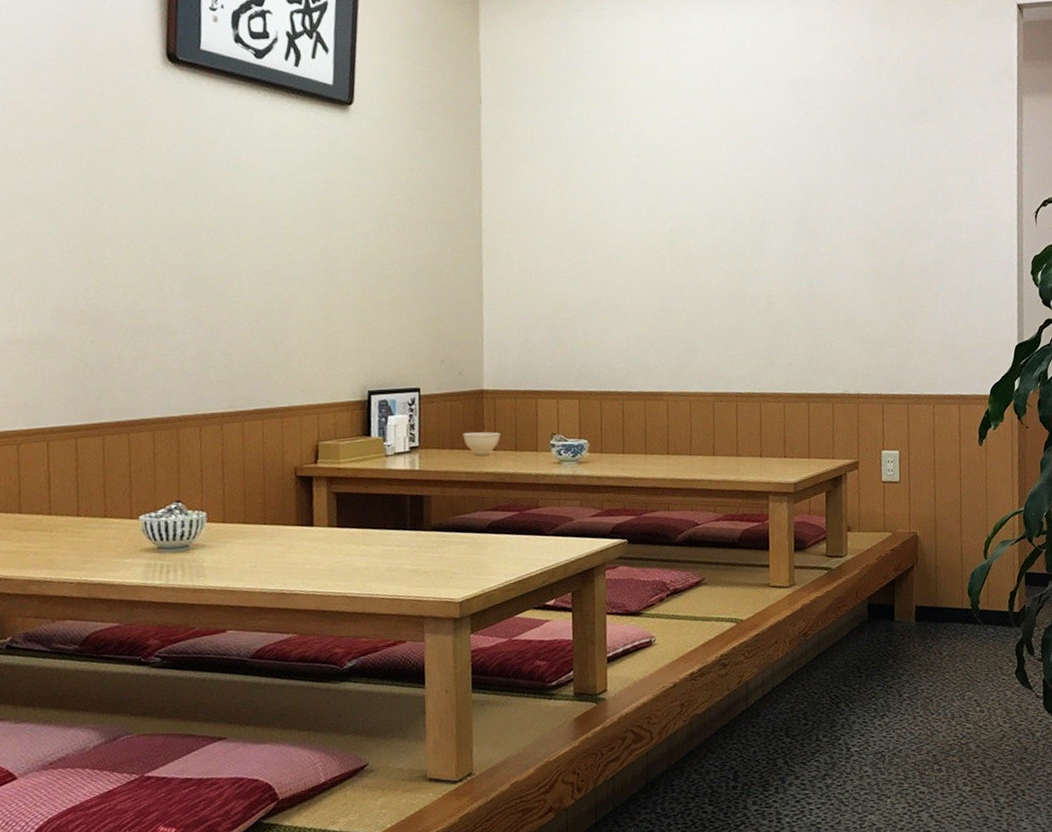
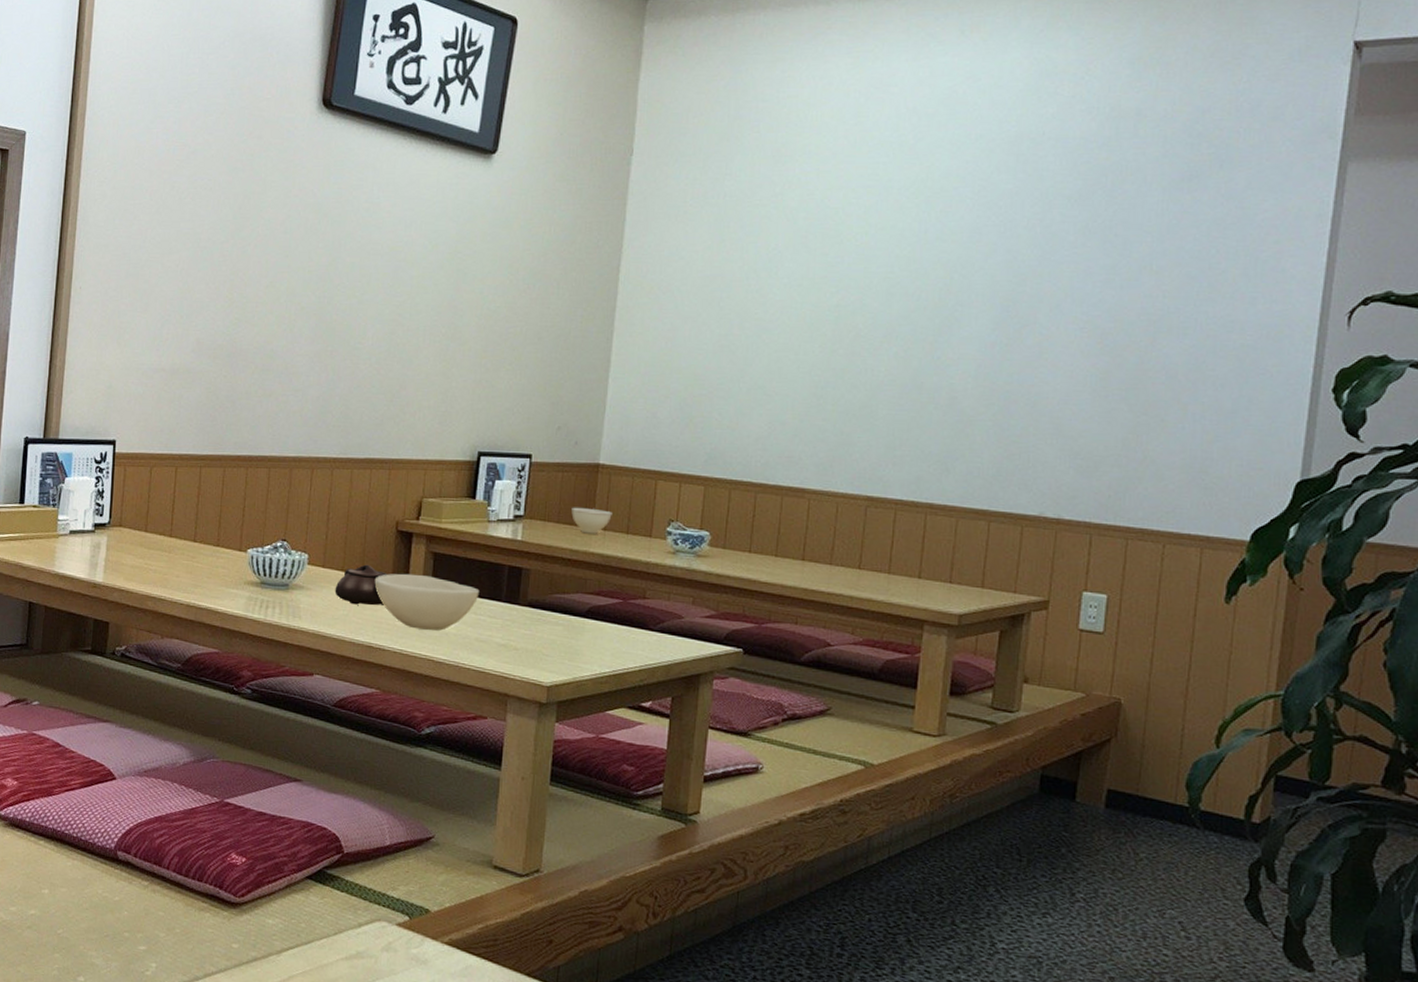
teapot: none [238,513,292,555] -> present [335,564,388,606]
soup bowl: none [279,516,385,569] -> present [374,573,480,631]

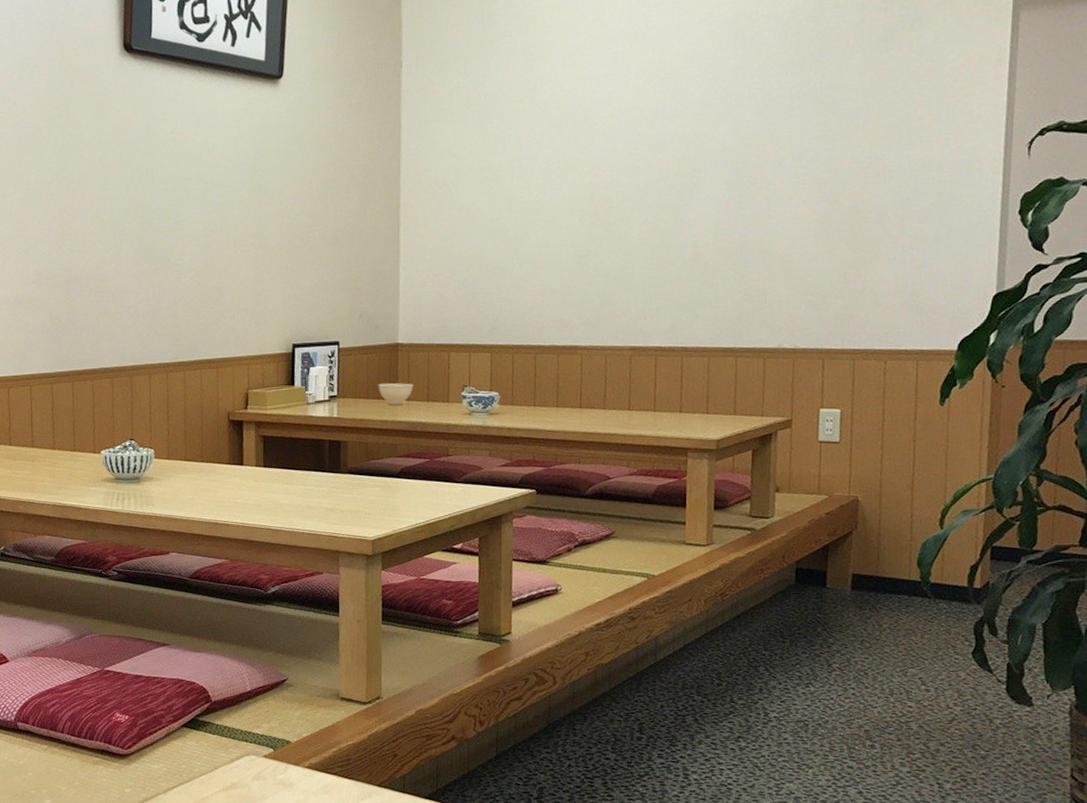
teapot: present [335,564,388,606] -> none [180,452,225,489]
soup bowl: present [374,573,480,631] -> none [214,456,306,504]

